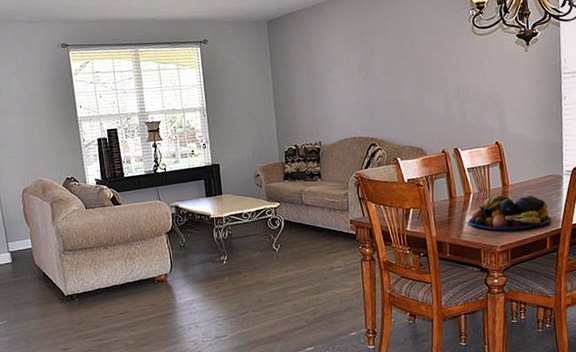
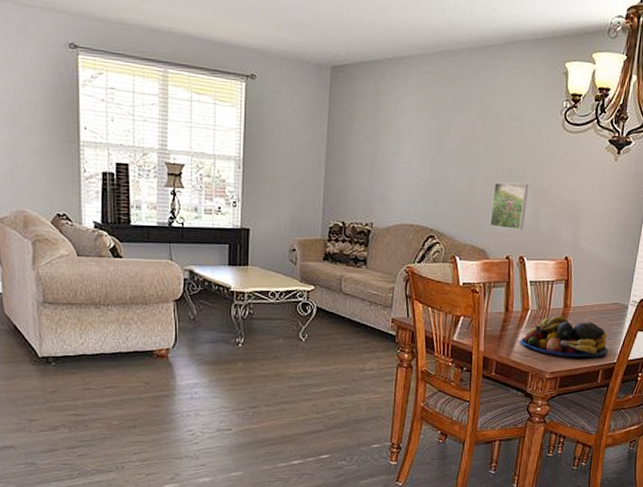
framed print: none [420,85,454,128] -> present [490,182,528,231]

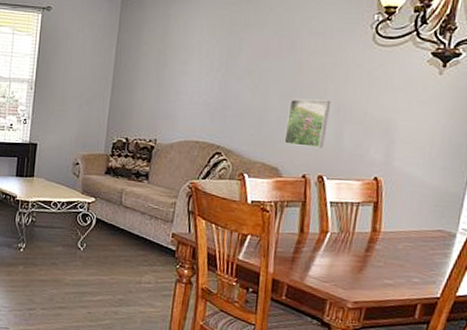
fruit bowl: present [520,316,609,357] -> none [316,240,430,290]

